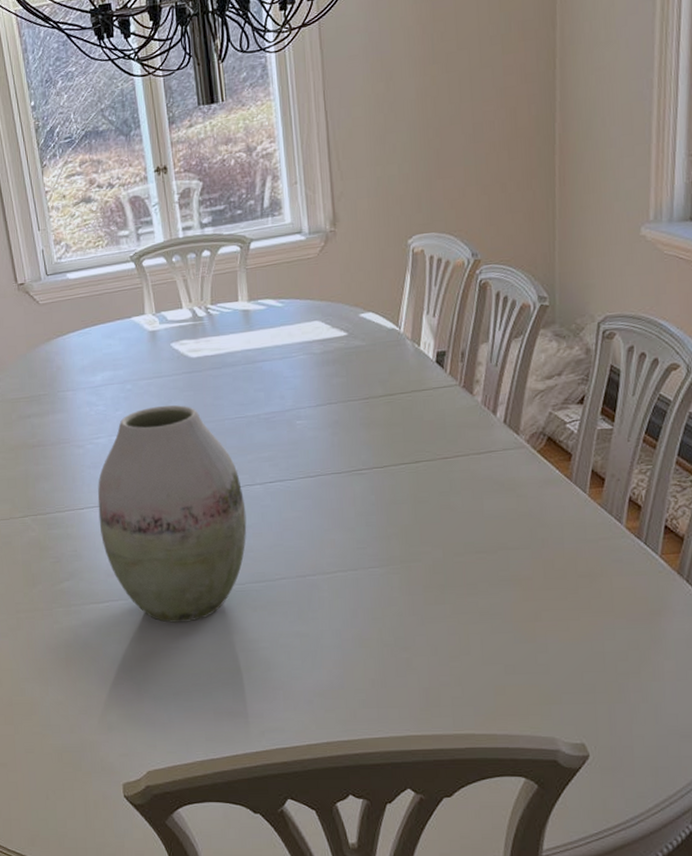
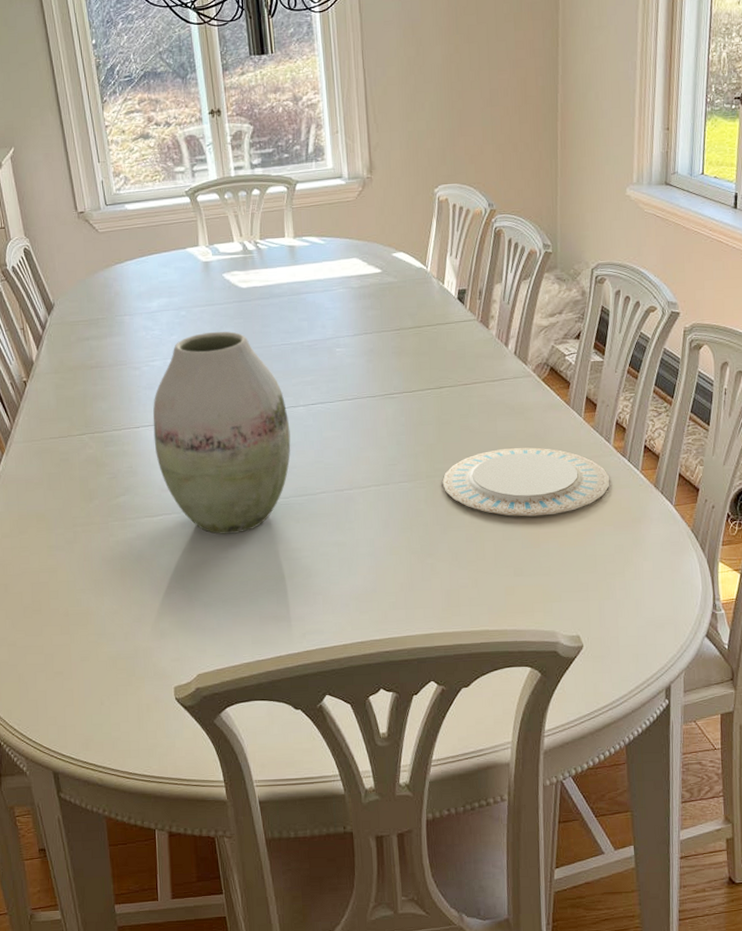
plate: none [419,528,622,607] -> present [442,447,610,517]

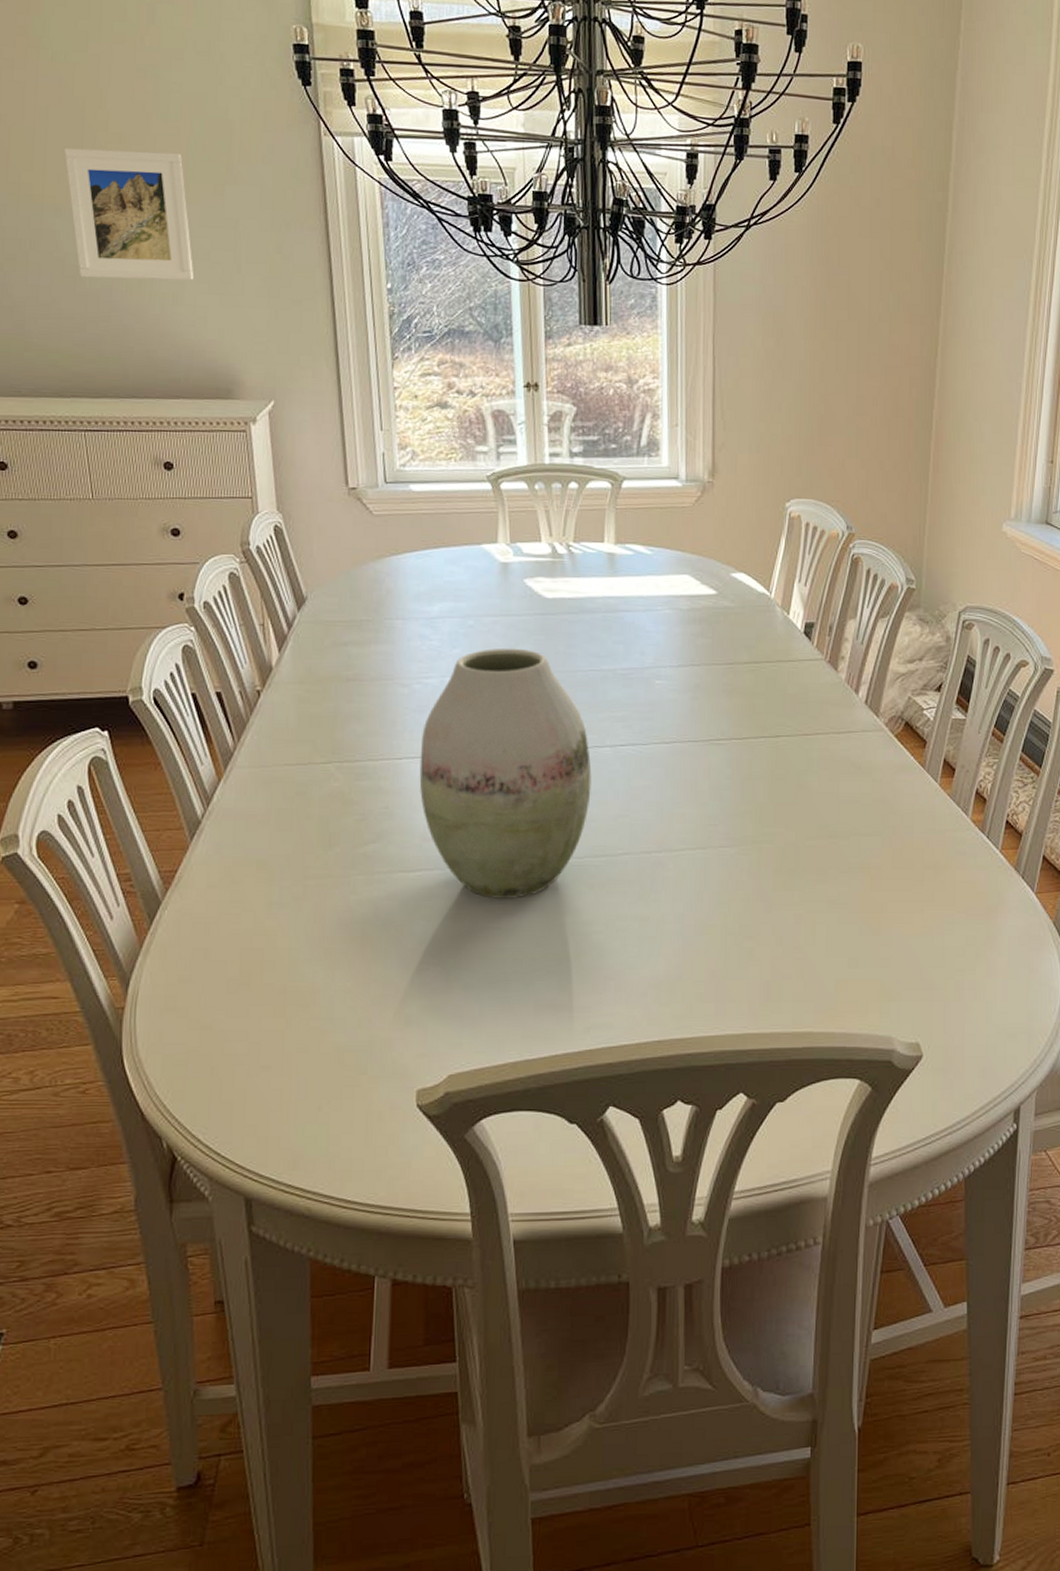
plate: present [442,447,610,517] -> none [770,813,965,897]

